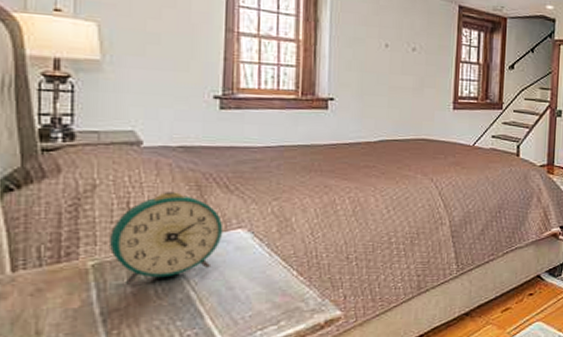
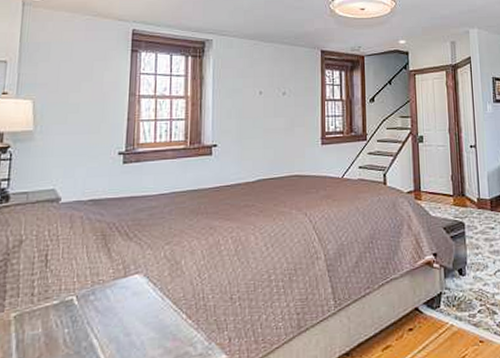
alarm clock: present [110,191,224,285] -> none [29,241,123,334]

